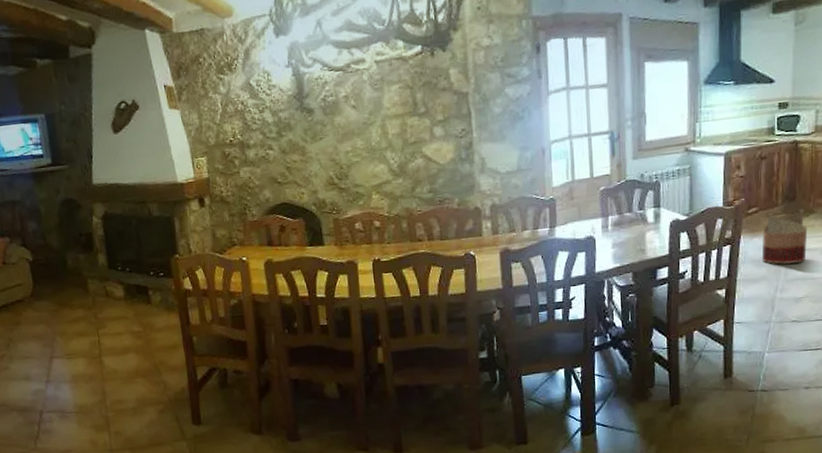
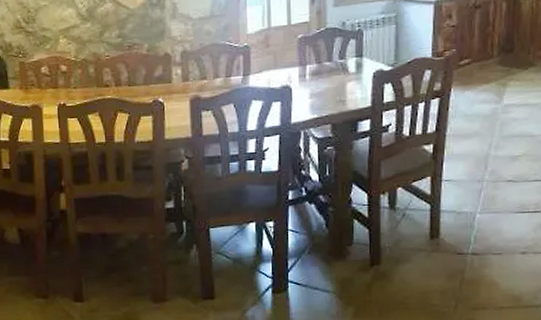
basket: present [761,208,808,265] -> none [474,61,527,121]

